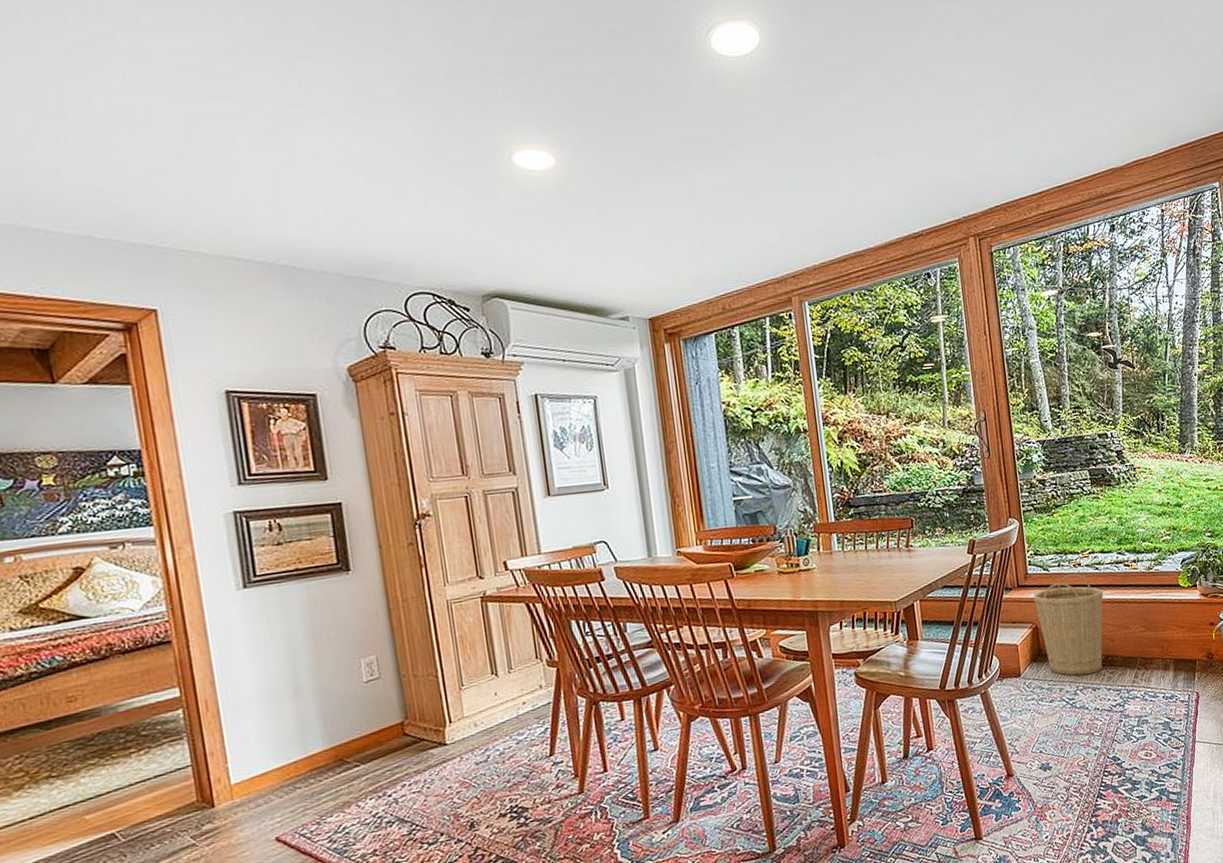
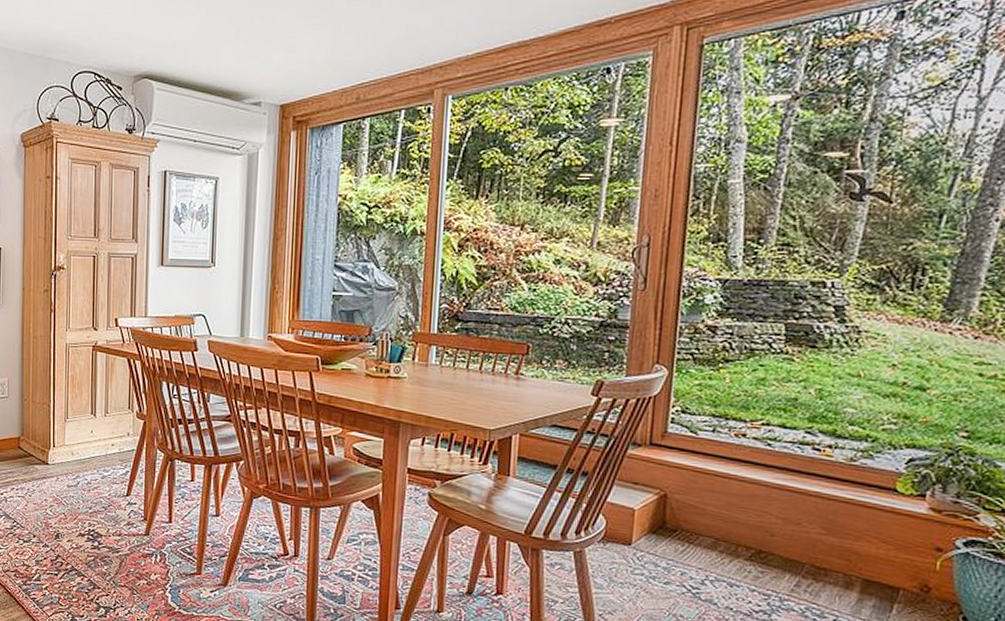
basket: present [1033,573,1103,676] -> none [668,443,772,566]

